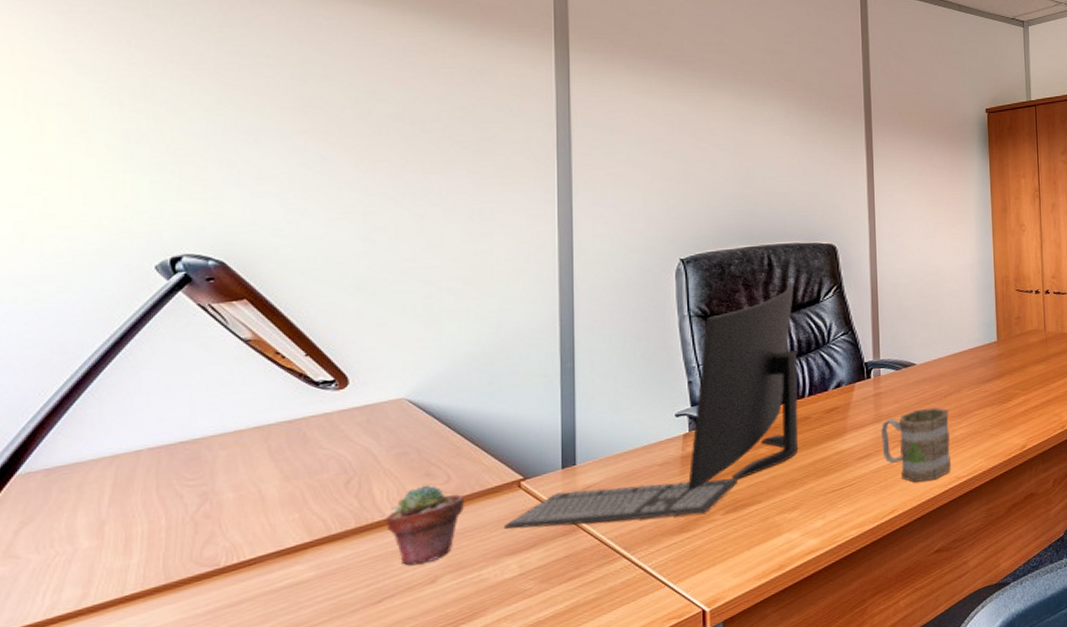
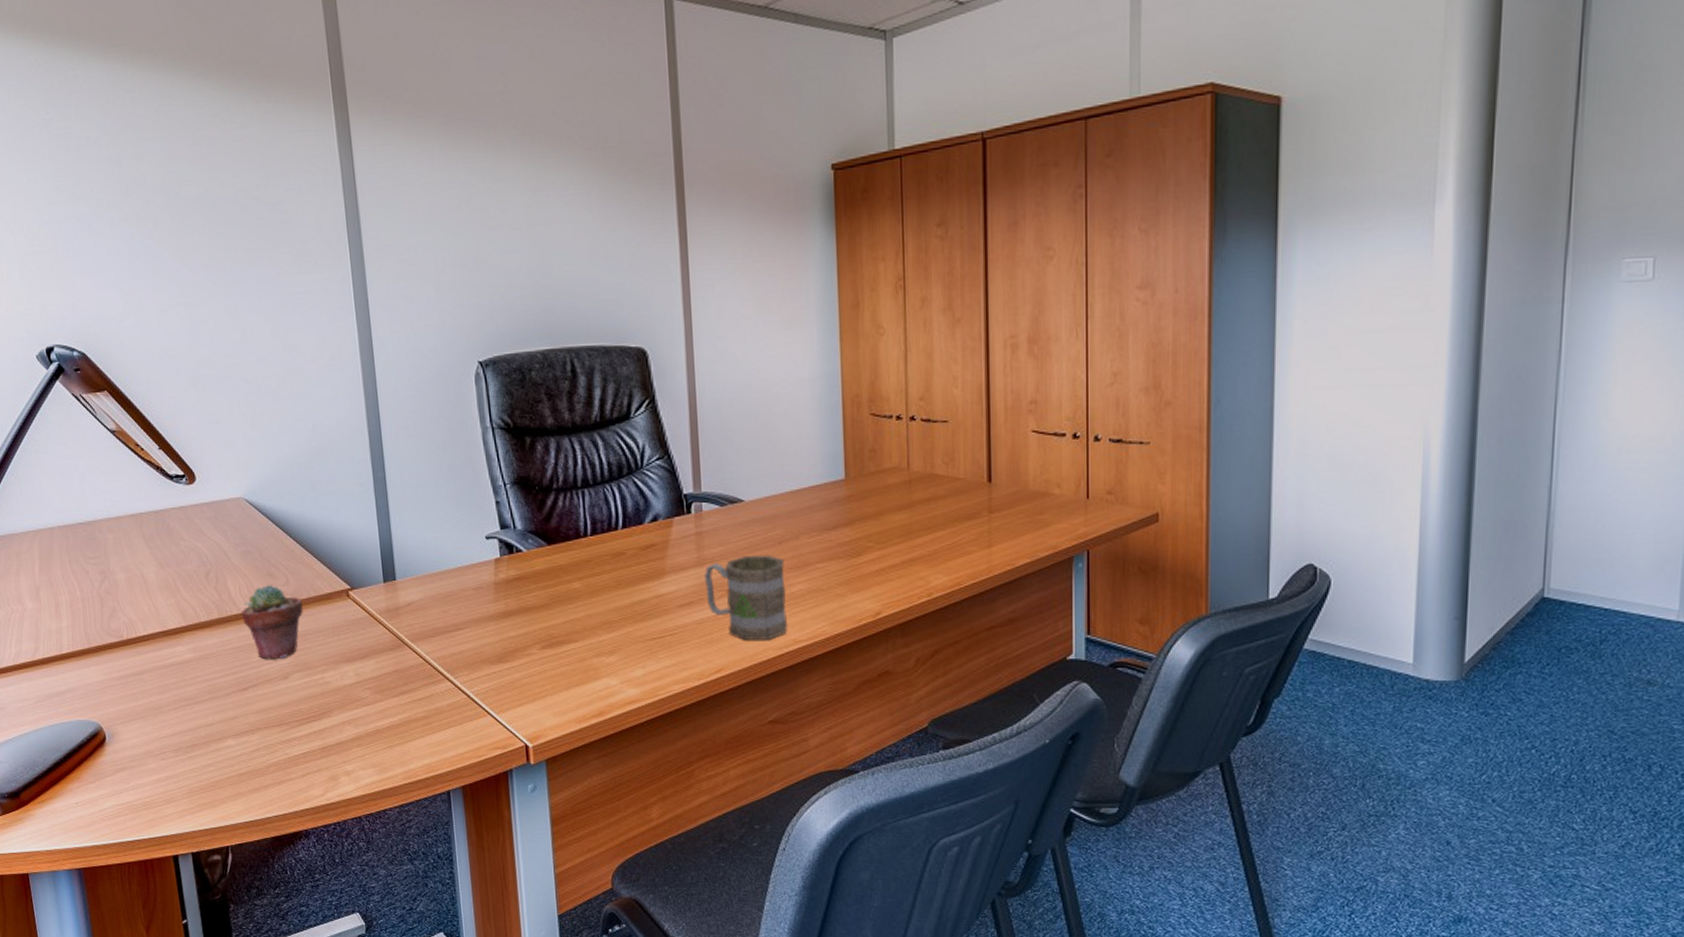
keyboard: present [503,478,738,529] -> none [338,606,552,645]
monitor: present [688,281,799,491] -> none [503,392,613,620]

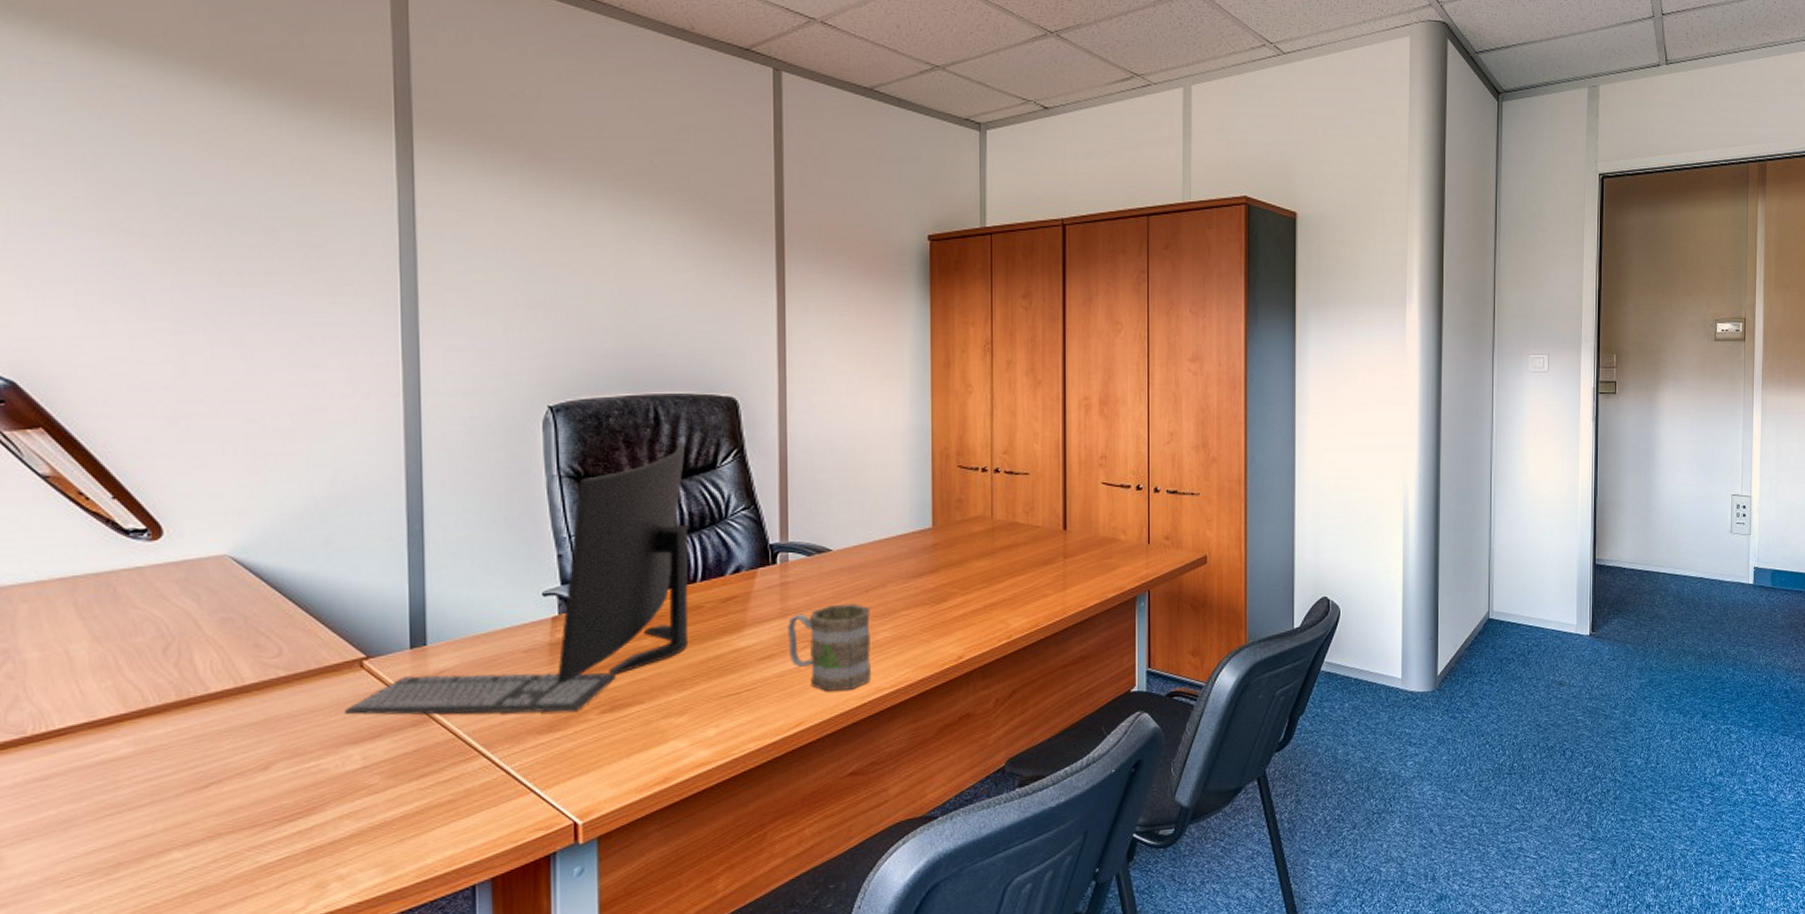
potted succulent: present [241,585,304,660] -> none [211,658,300,749]
keyboard: none [338,606,552,645] -> present [344,672,616,715]
monitor: none [503,392,613,620] -> present [557,441,689,684]

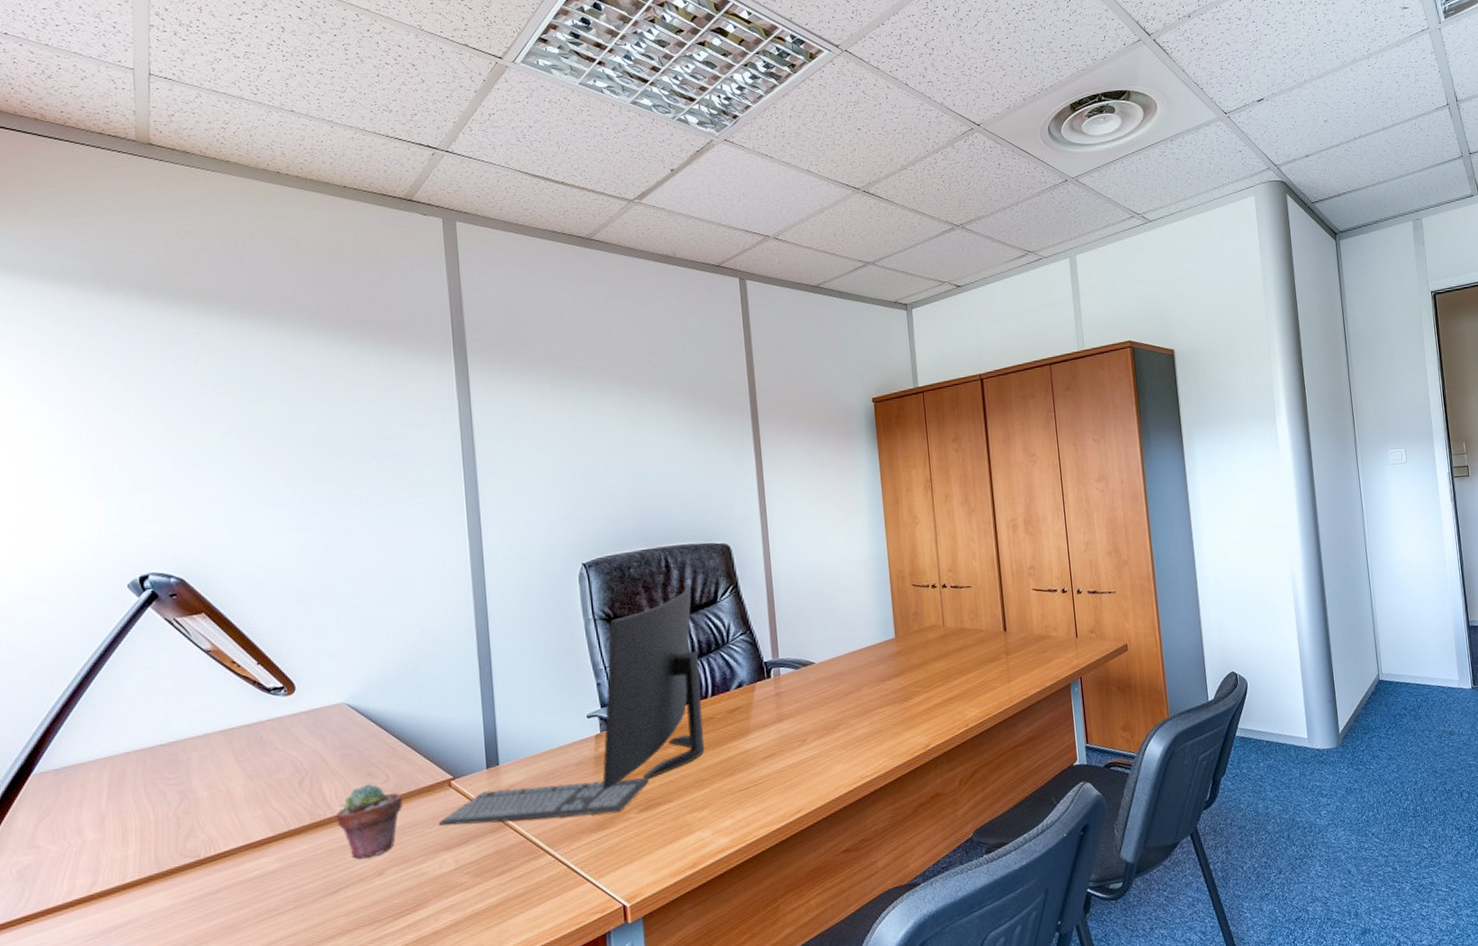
potted succulent: none [211,658,300,749] -> present [336,784,403,859]
mug: present [788,603,871,691] -> none [784,706,855,782]

